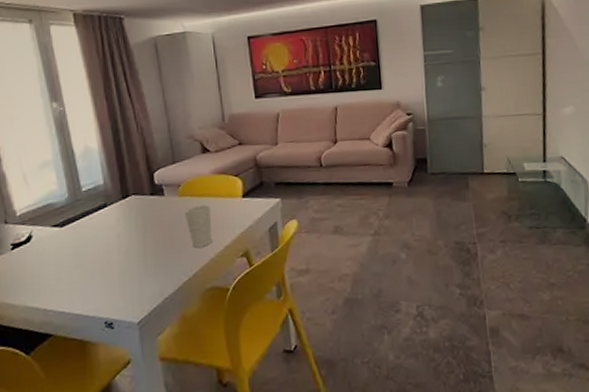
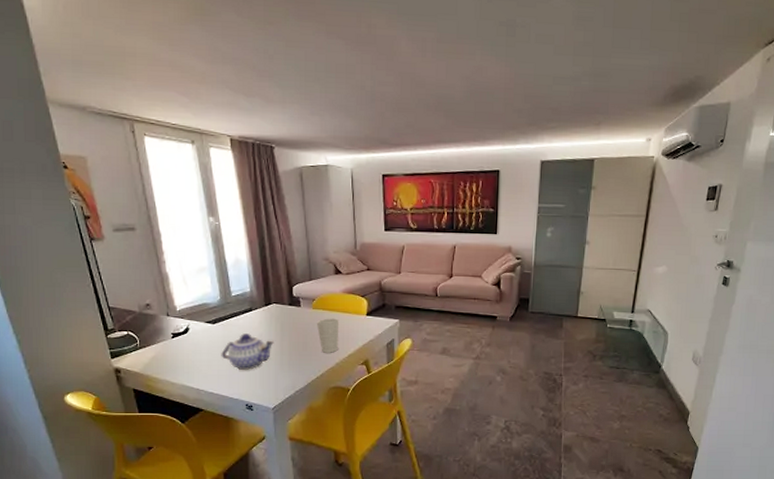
teapot: none [72,234,136,280] -> present [221,333,275,370]

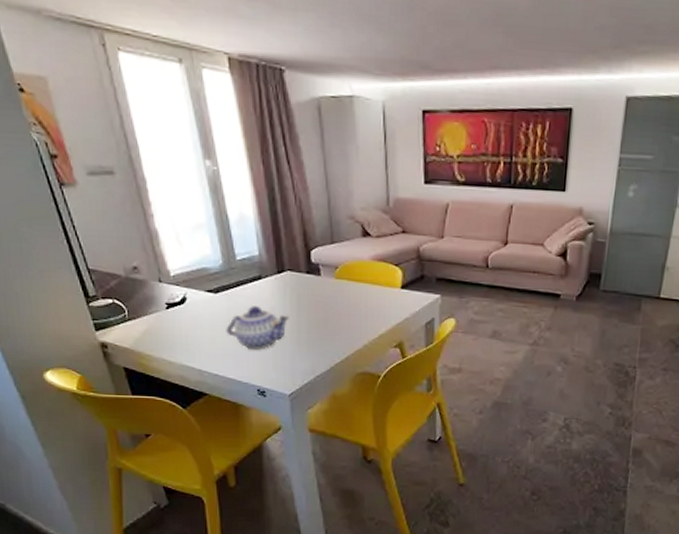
cup: present [316,318,338,353] -> none [340,290,367,333]

